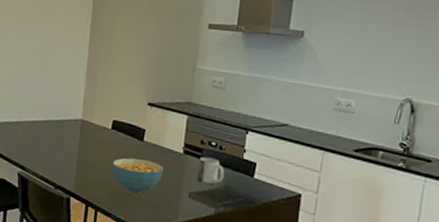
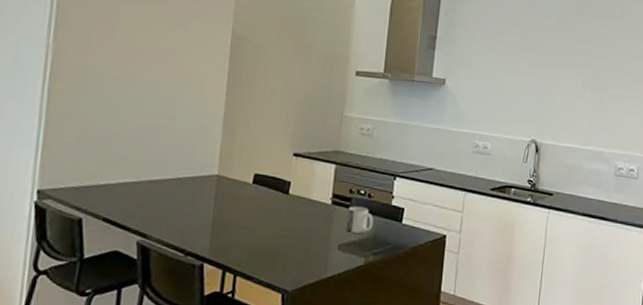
cereal bowl: present [112,158,164,193] -> none [253,213,311,250]

